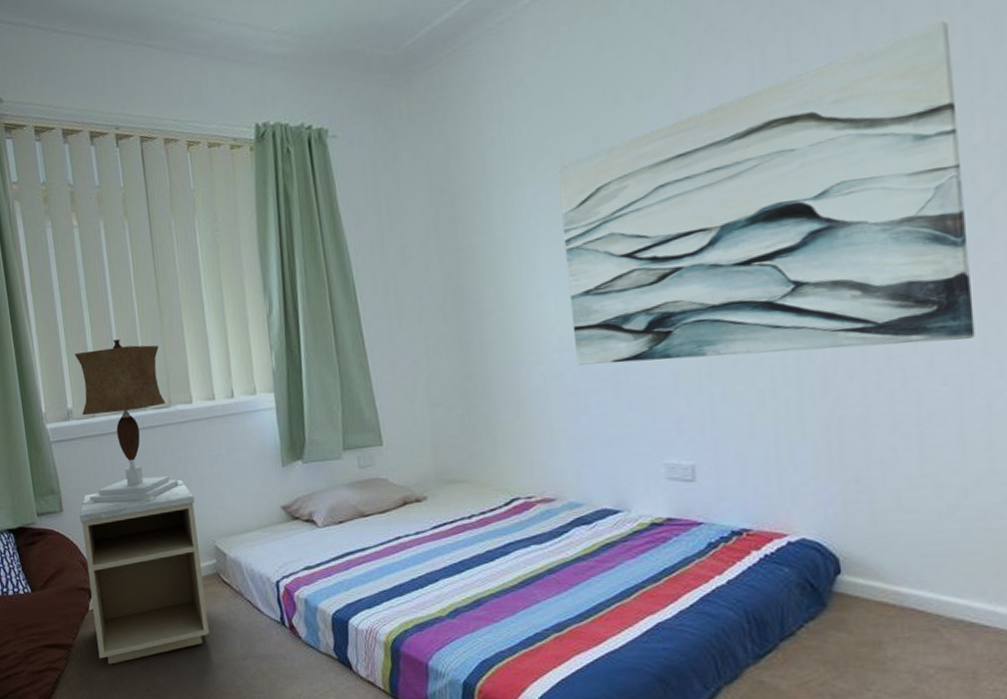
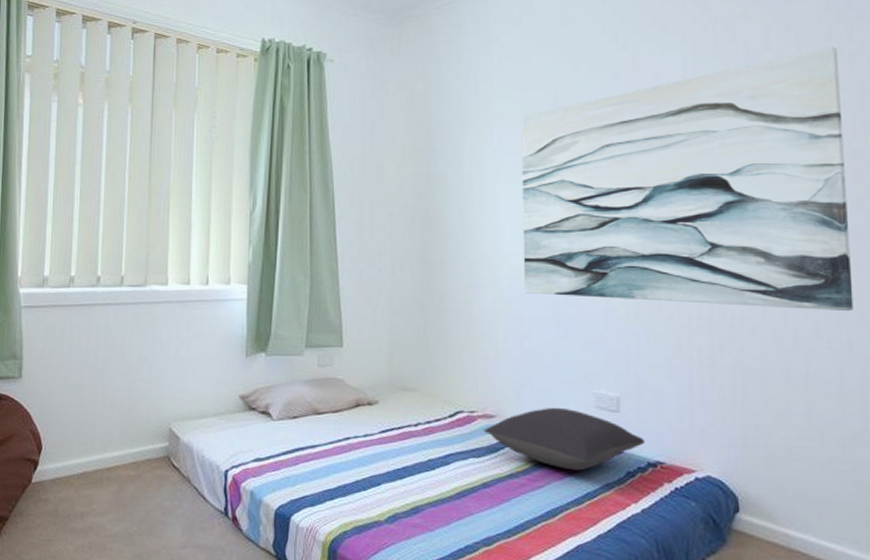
table lamp: present [74,339,185,505] -> none [44,215,149,378]
nightstand: present [79,479,209,665] -> none [34,358,156,542]
pillow: none [543,482,727,548] -> present [483,407,645,471]

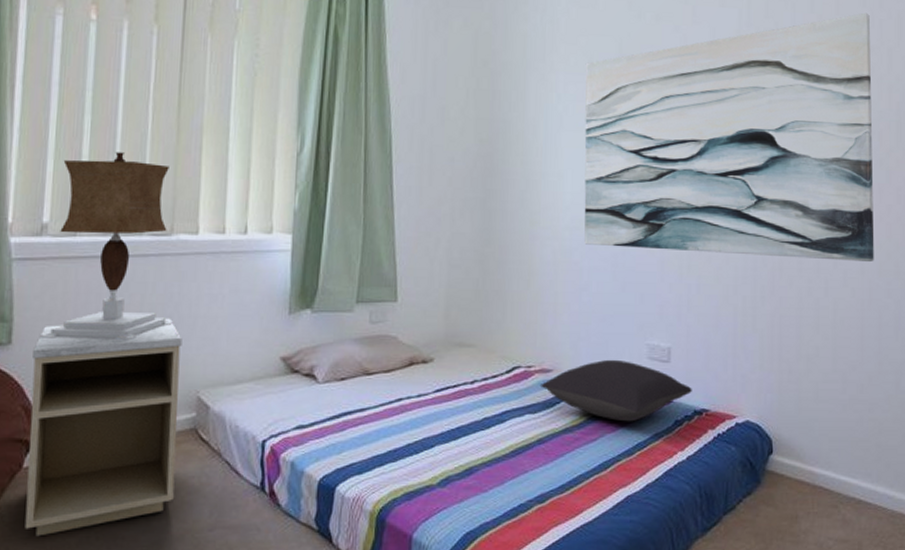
nightstand: none [34,358,156,542] -> present [25,318,182,537]
table lamp: none [44,215,149,378] -> present [40,152,174,341]

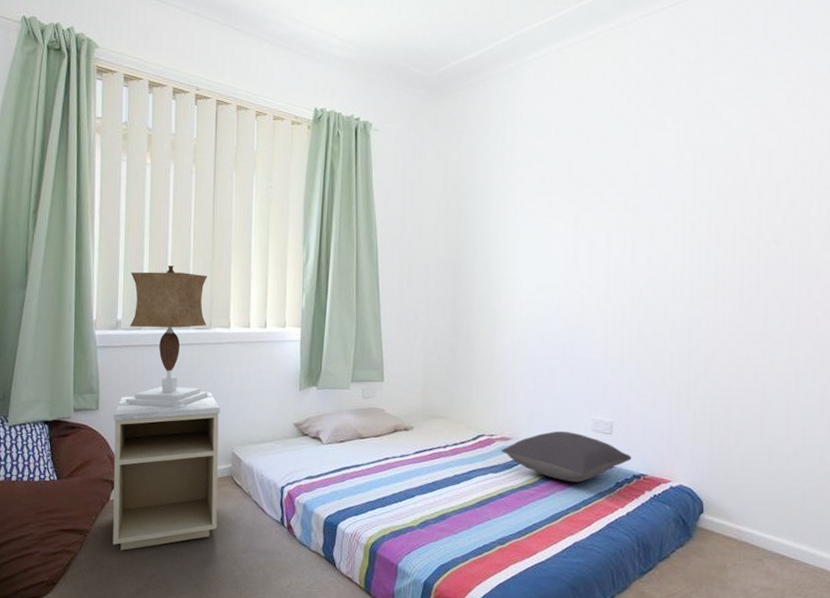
wall art: present [584,12,874,261] -> none [538,129,803,351]

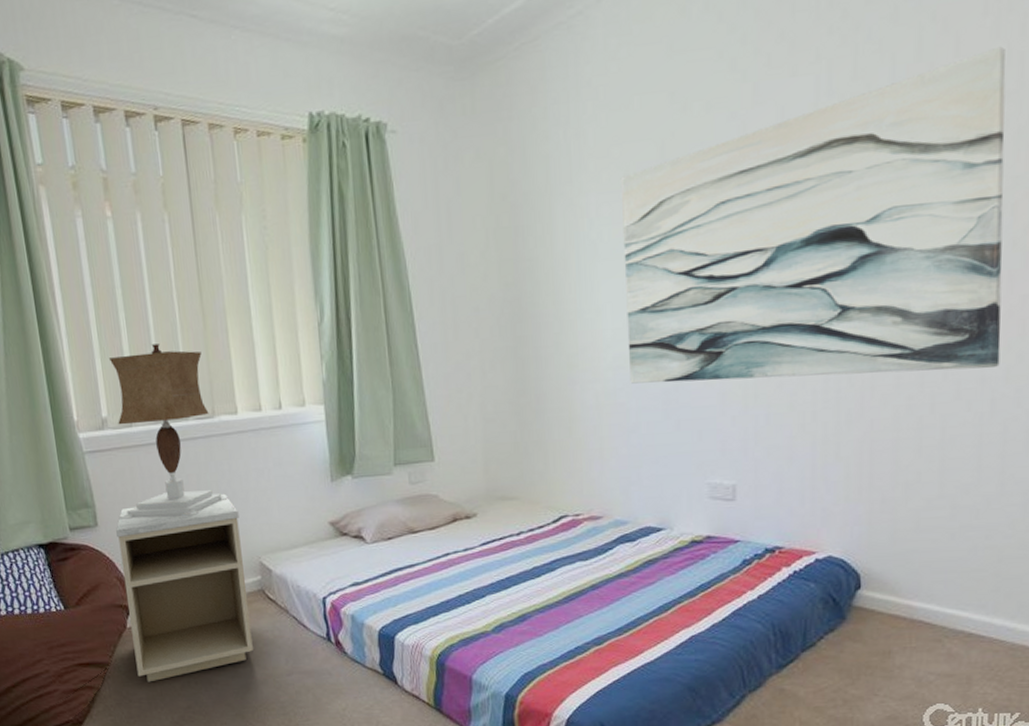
pillow: present [500,430,632,483] -> none [589,501,762,564]
wall art: none [538,129,803,351] -> present [620,46,1006,384]

